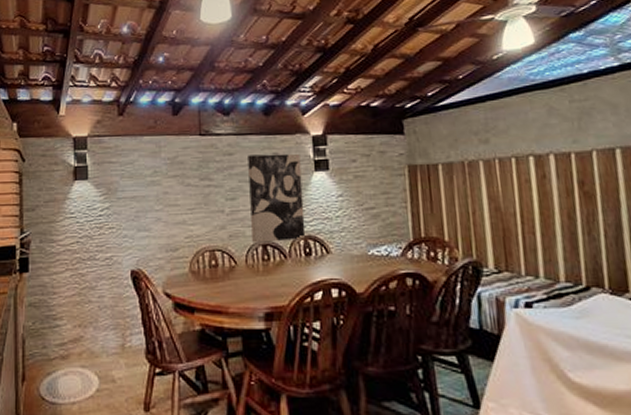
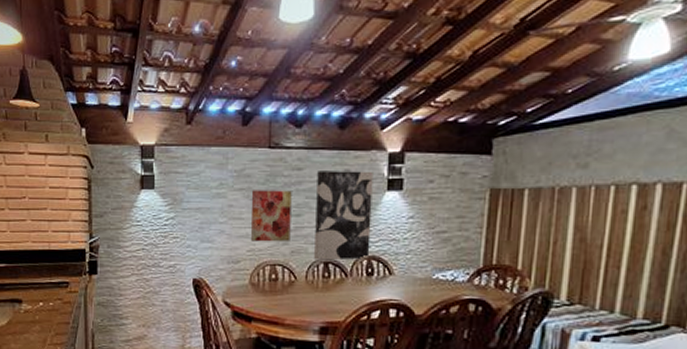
wall art: none [185,175,227,228] -> present [250,190,292,242]

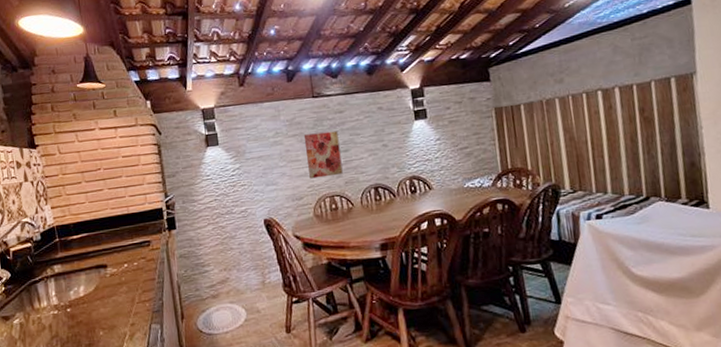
wall art: present [314,171,373,261] -> none [356,107,411,187]

